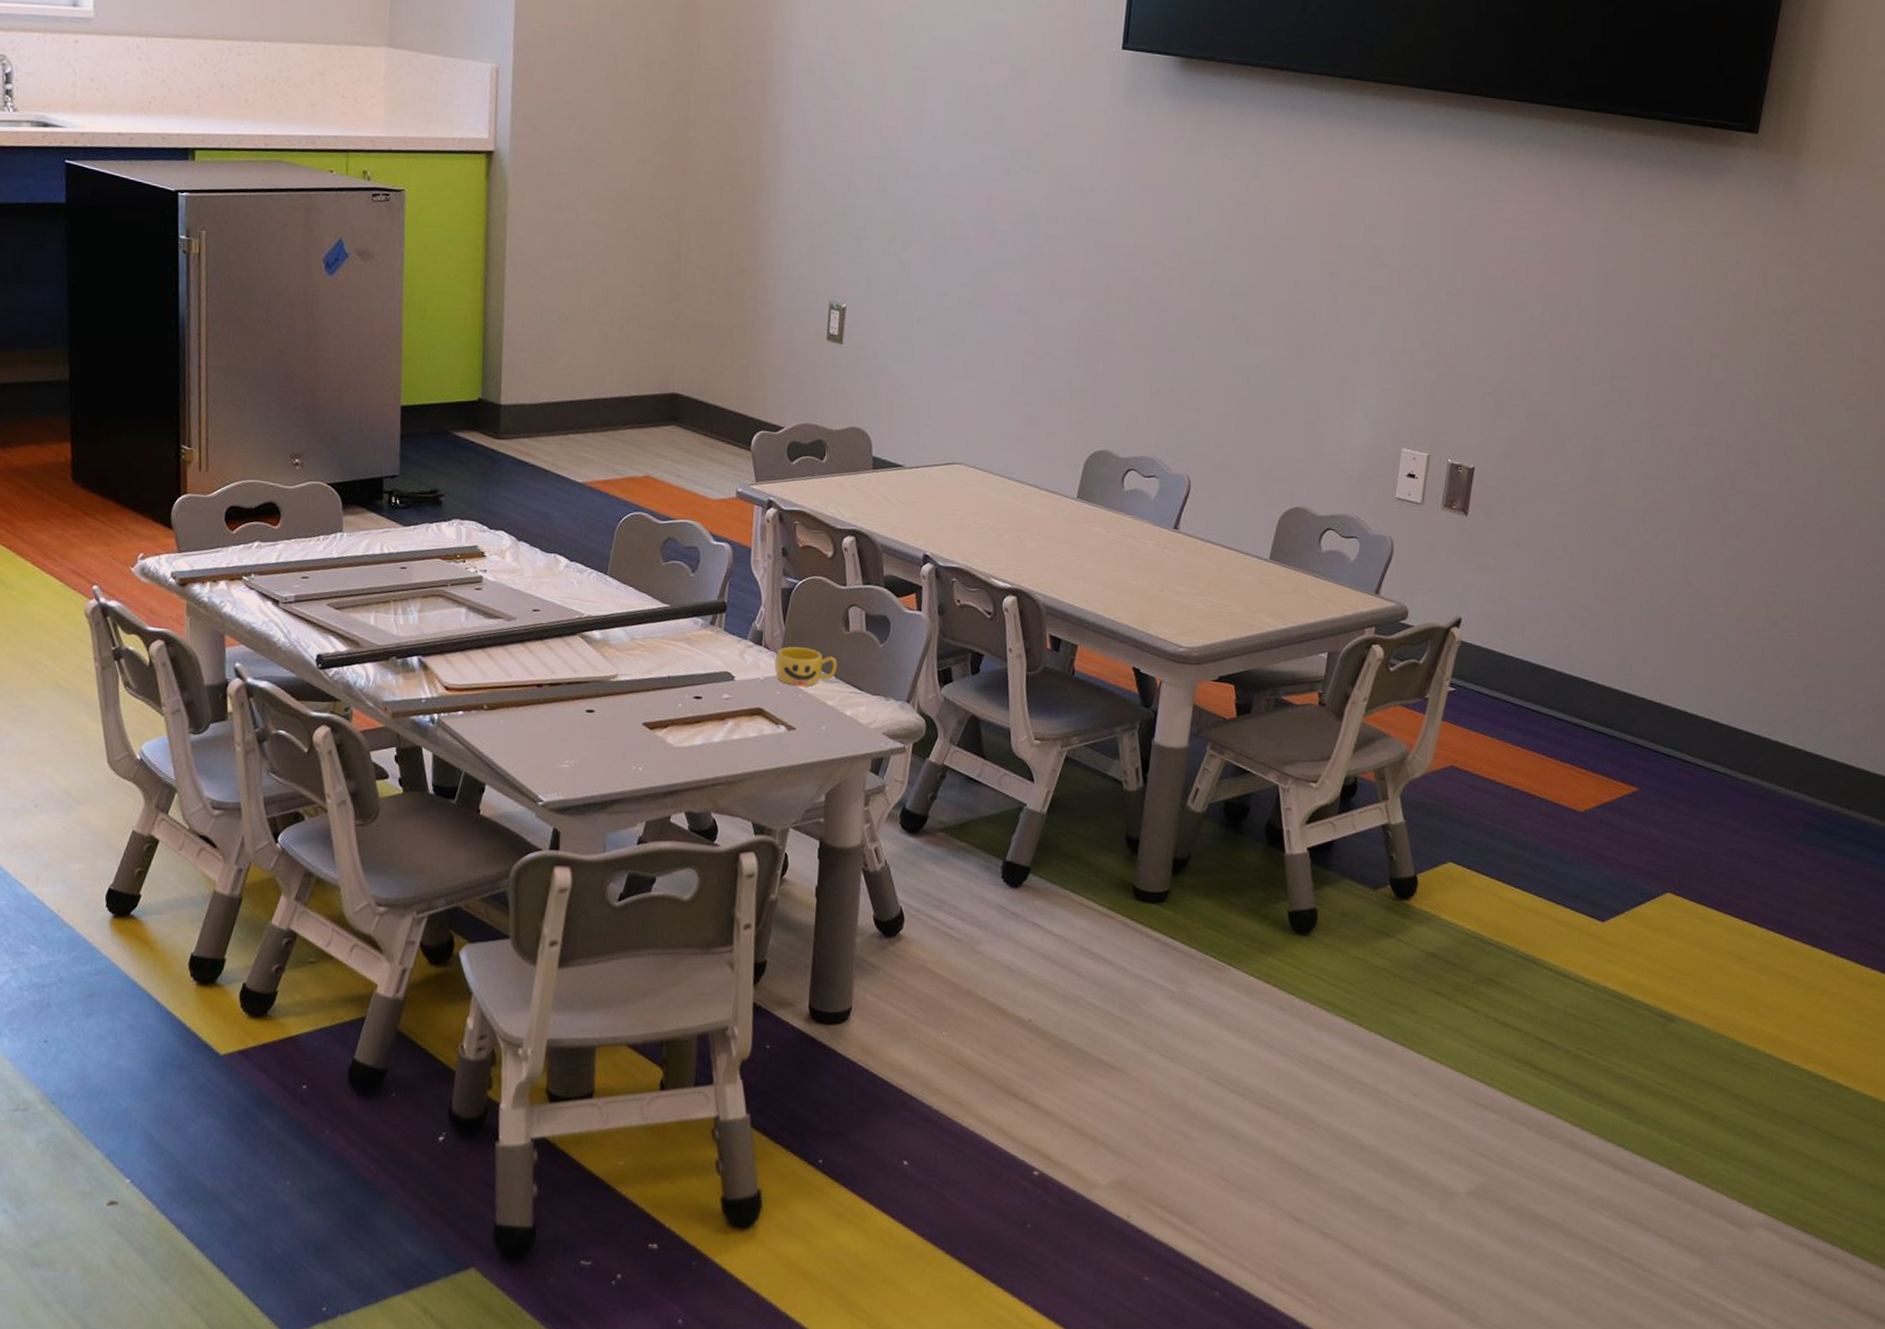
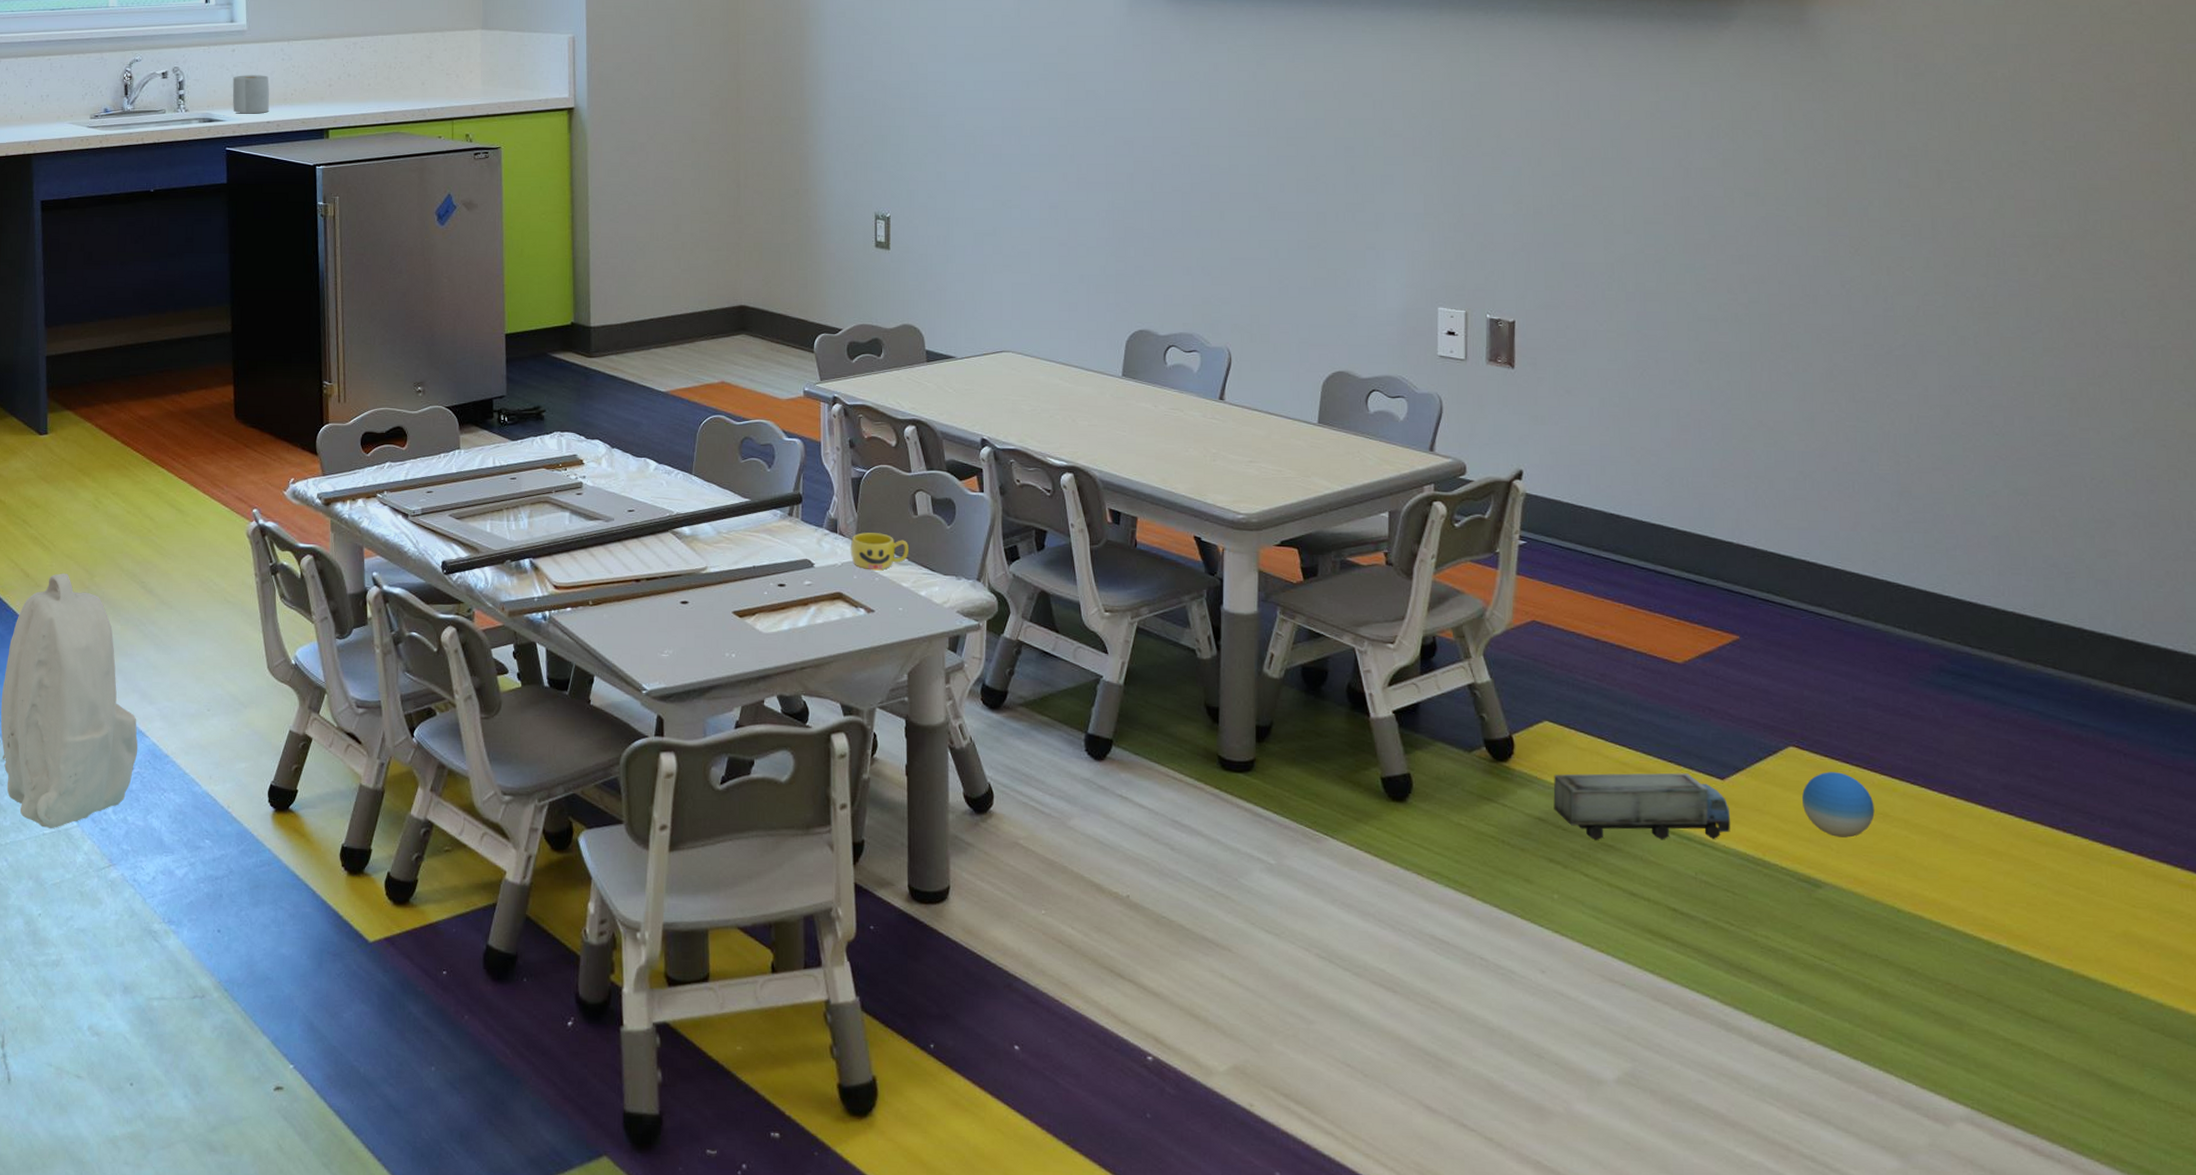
paper towel roll: none [74,73,122,123] -> present [232,75,270,114]
toy truck: none [1446,912,1605,976] -> present [1553,773,1731,841]
ball: none [1670,917,1733,977] -> present [1801,772,1875,838]

